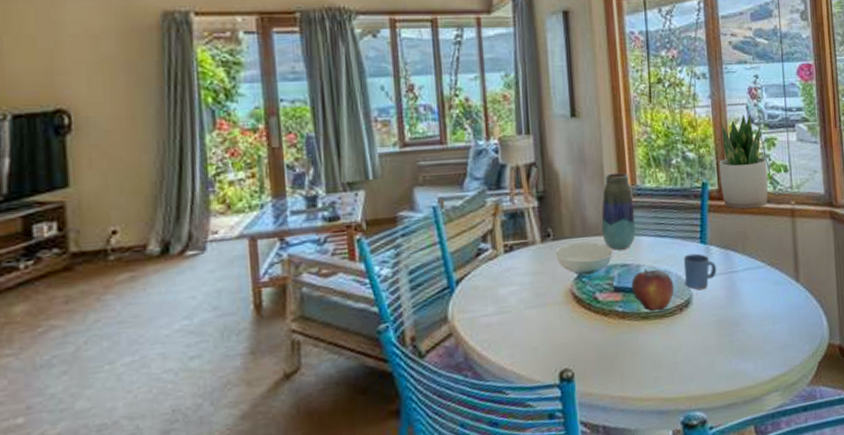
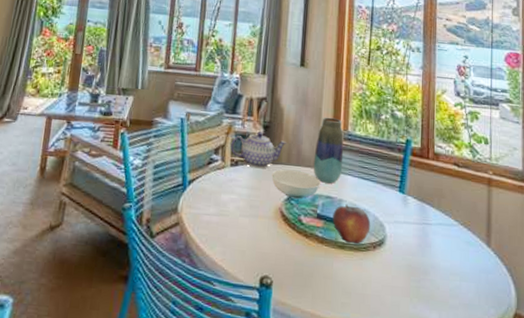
teapot: none [501,205,568,250] -> present [230,132,287,169]
mug: present [683,253,717,291] -> none [381,199,412,234]
planter: present [719,114,769,209] -> none [423,87,469,171]

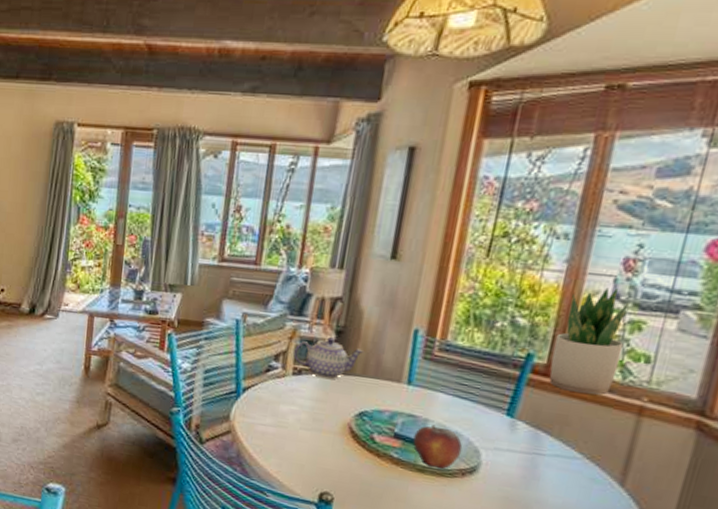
bowl: present [271,169,321,199] -> none [341,381,403,416]
vase: present [313,117,344,184] -> none [394,322,441,401]
planter: none [423,87,469,171] -> present [549,287,631,395]

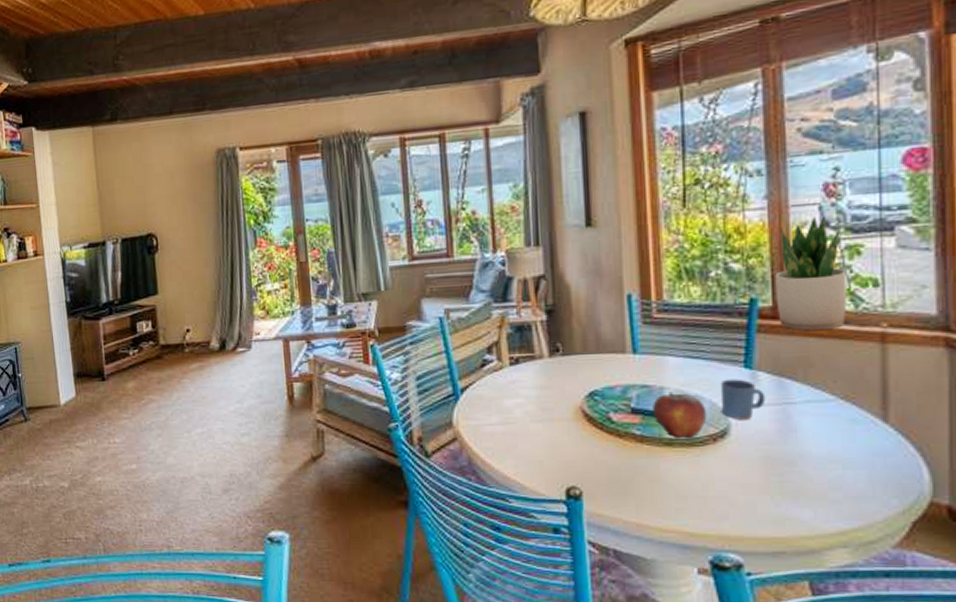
teapot: present [293,337,365,380] -> none [506,319,580,364]
mug: none [475,422,520,462] -> present [720,379,766,421]

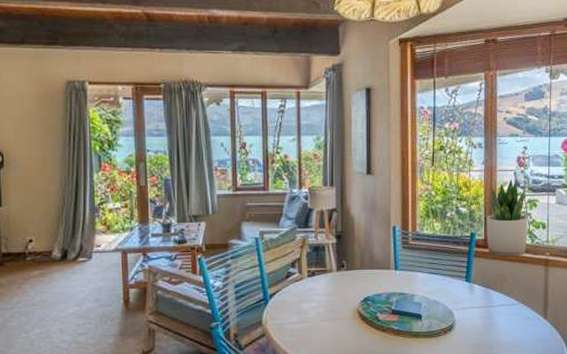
fruit: present [652,391,707,439] -> none [406,298,441,332]
mug: present [720,379,766,421] -> none [450,289,478,319]

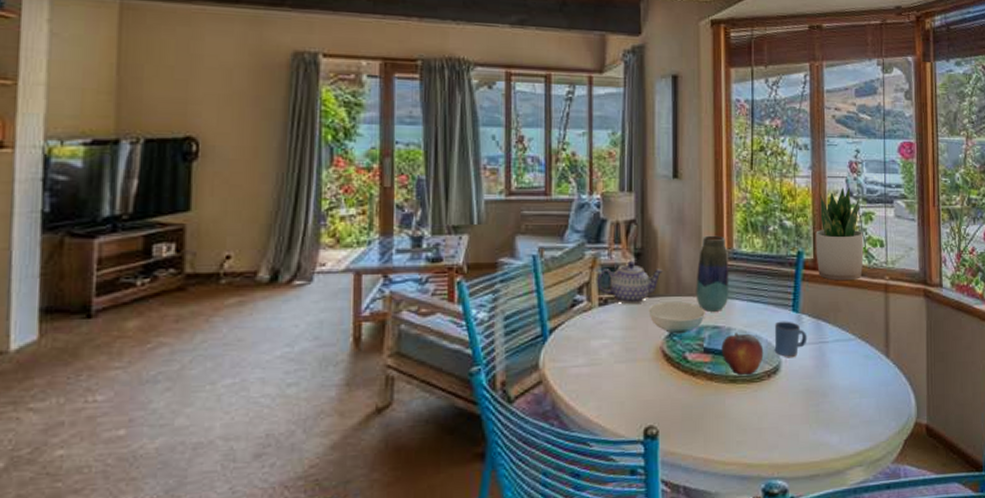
teapot: none [306,242,360,276] -> present [597,261,664,305]
bowl: none [347,273,393,299] -> present [648,301,705,334]
vase: none [385,220,413,282] -> present [696,235,729,312]
fruit: none [406,298,441,332] -> present [721,332,764,376]
mug: none [450,289,478,319] -> present [774,321,807,358]

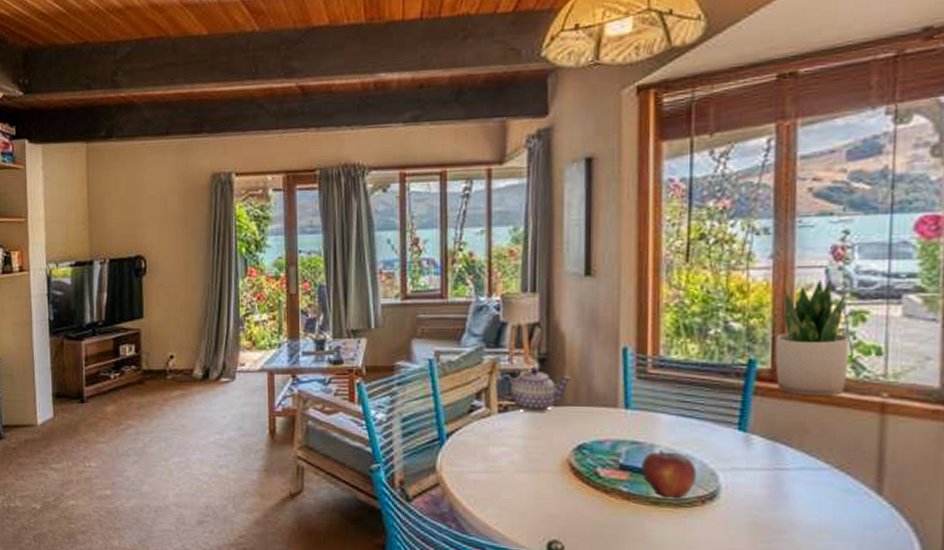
bowl: present [648,301,705,334] -> none [554,411,622,447]
vase: present [696,235,729,312] -> none [610,340,654,425]
mug: present [774,321,807,358] -> none [711,440,759,484]

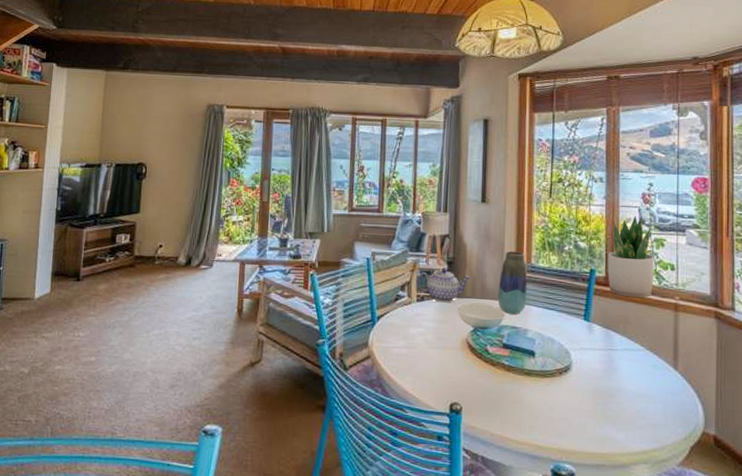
bowl: none [554,411,622,447] -> present [457,302,505,330]
vase: none [610,340,654,425] -> present [497,251,528,315]
fruit: present [641,450,697,499] -> none [518,333,556,371]

